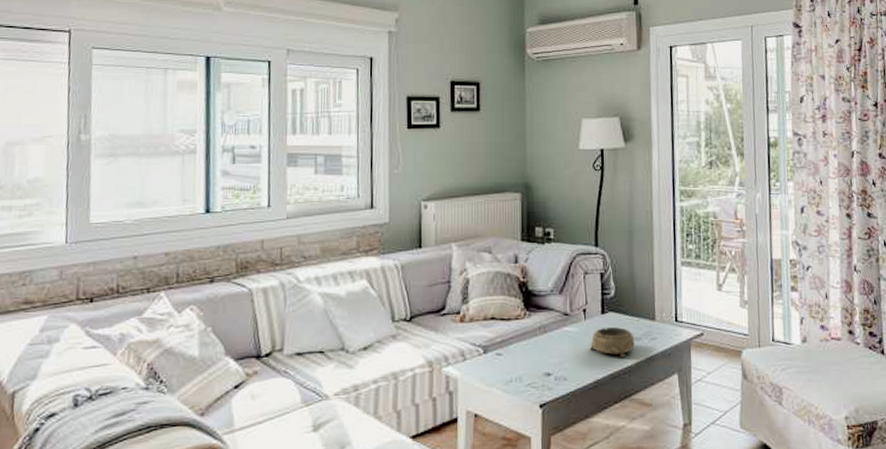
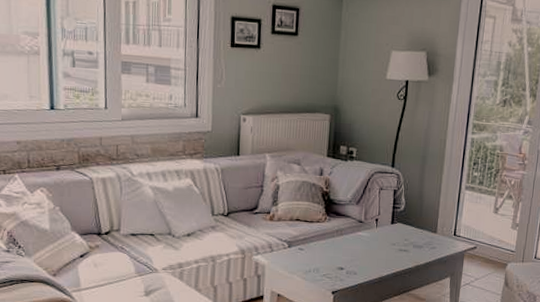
decorative bowl: present [589,327,635,358] -> none [377,235,417,261]

